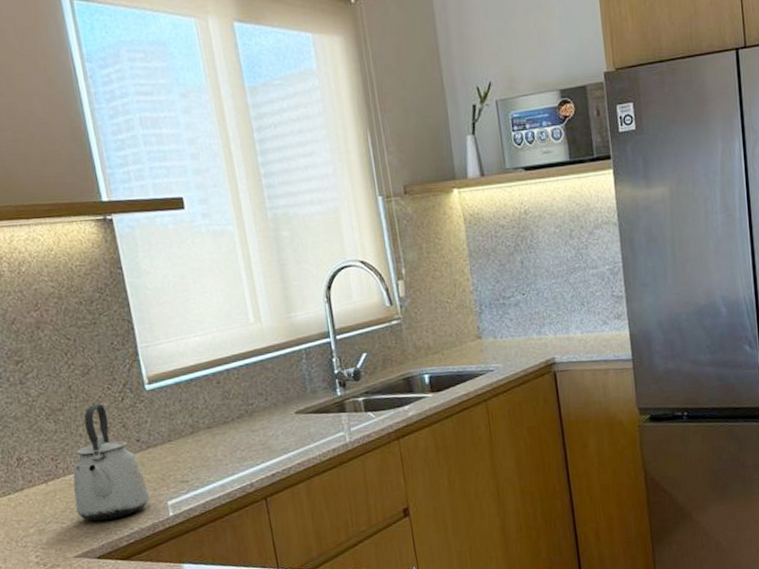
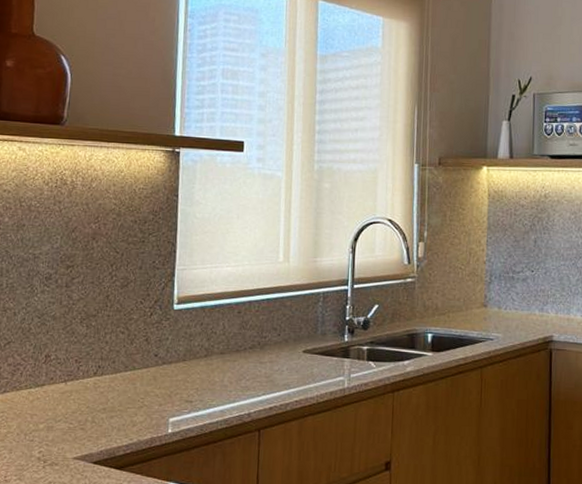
kettle: present [73,403,150,521] -> none [86,315,155,427]

